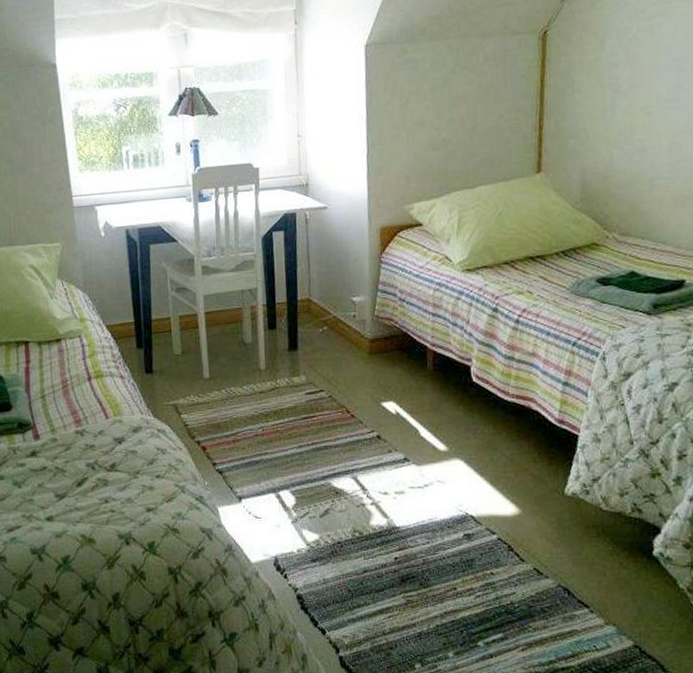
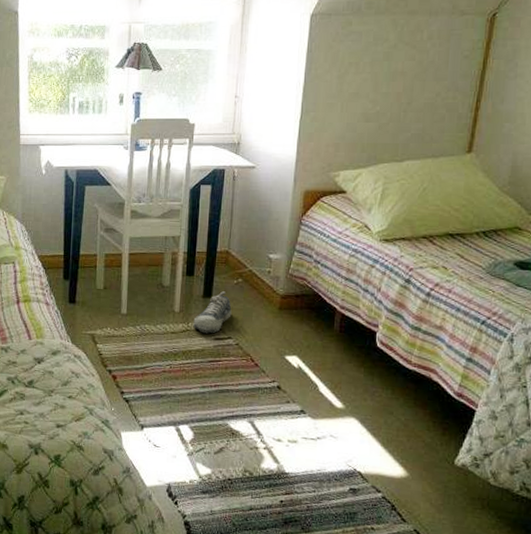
shoe: none [281,342,321,389] -> present [193,291,232,334]

